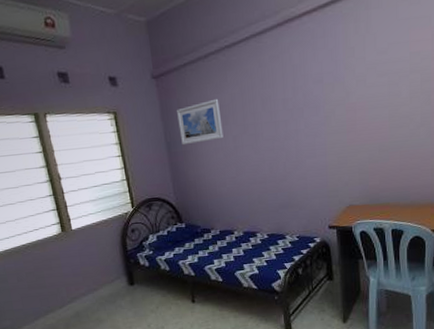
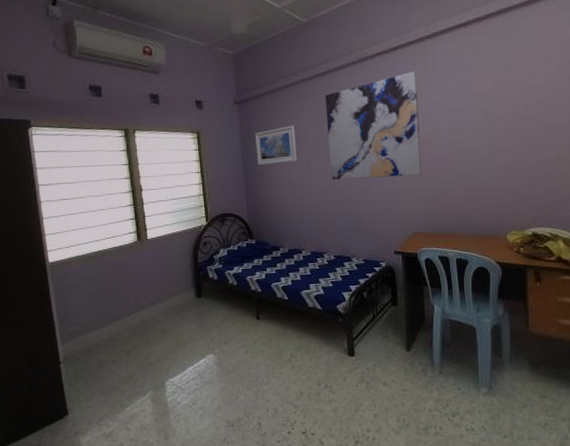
wall art: none [250,30,355,156] -> present [325,71,421,180]

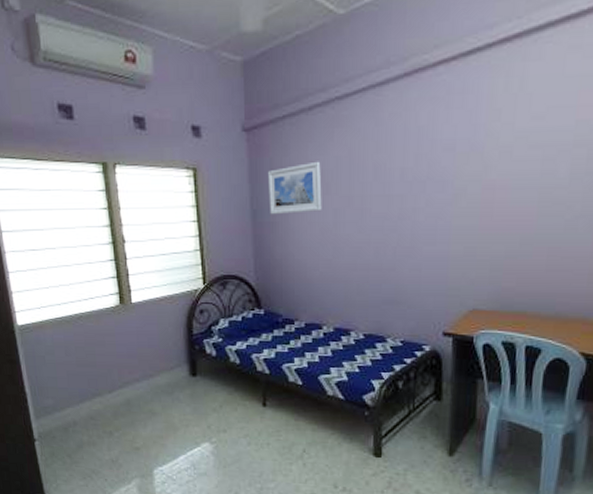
wall art: present [325,71,421,180] -> none [364,86,496,237]

